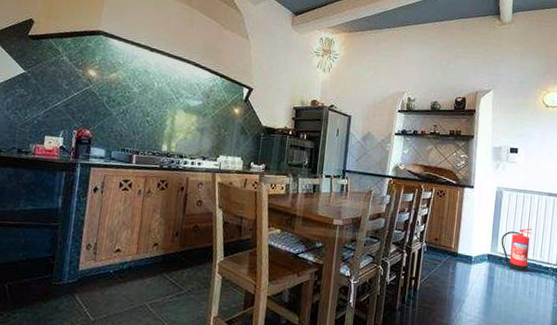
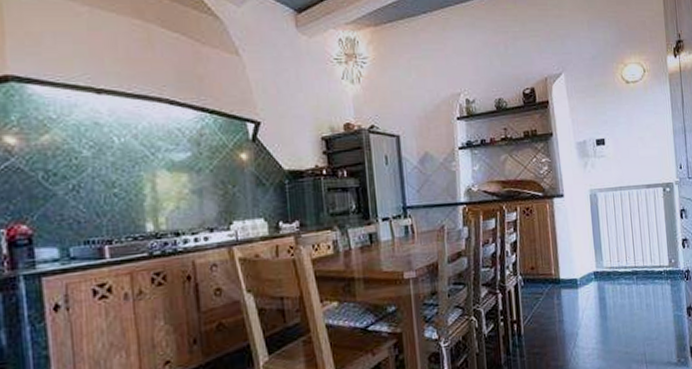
fire extinguisher: present [501,228,532,272] -> none [605,230,641,284]

